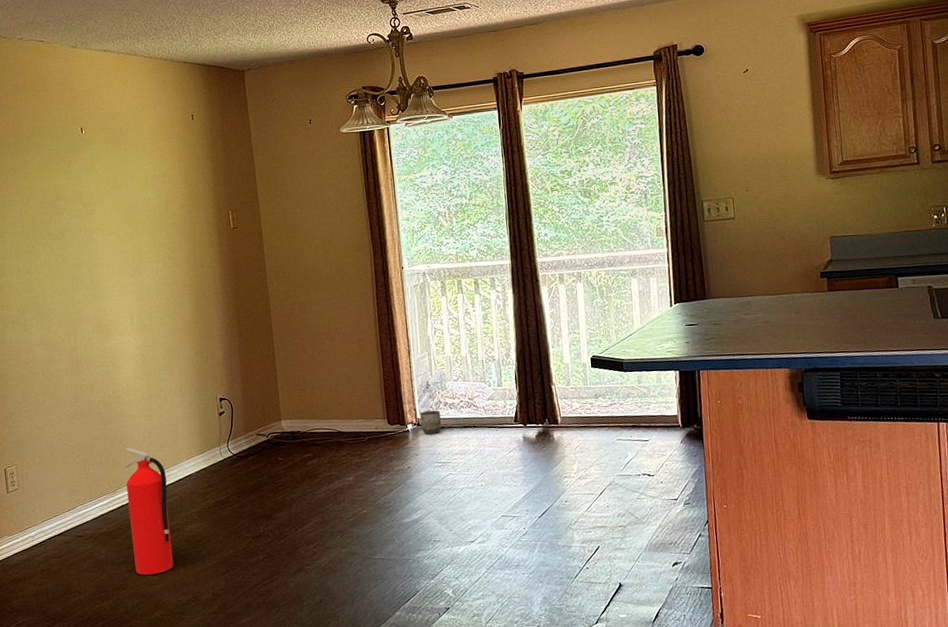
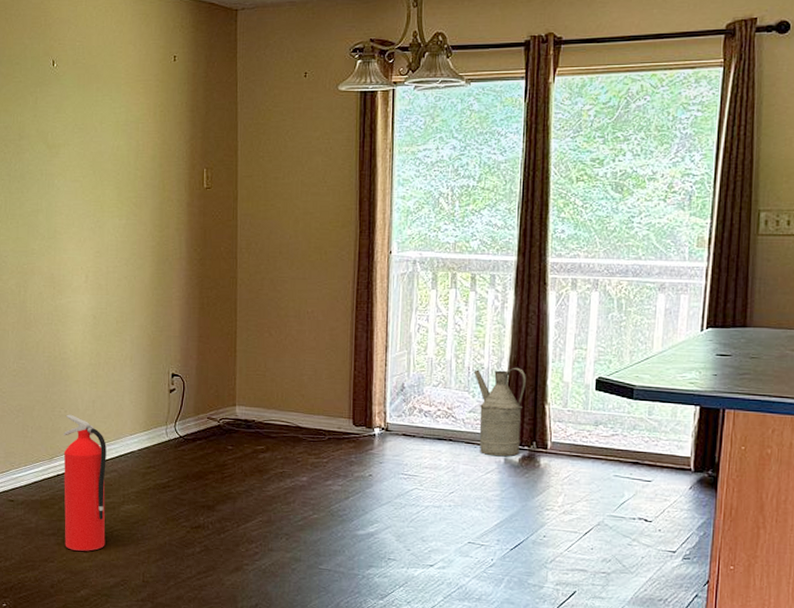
planter: present [420,410,442,435] -> none [389,415,414,443]
watering can: none [487,355,535,436] -> present [473,367,526,457]

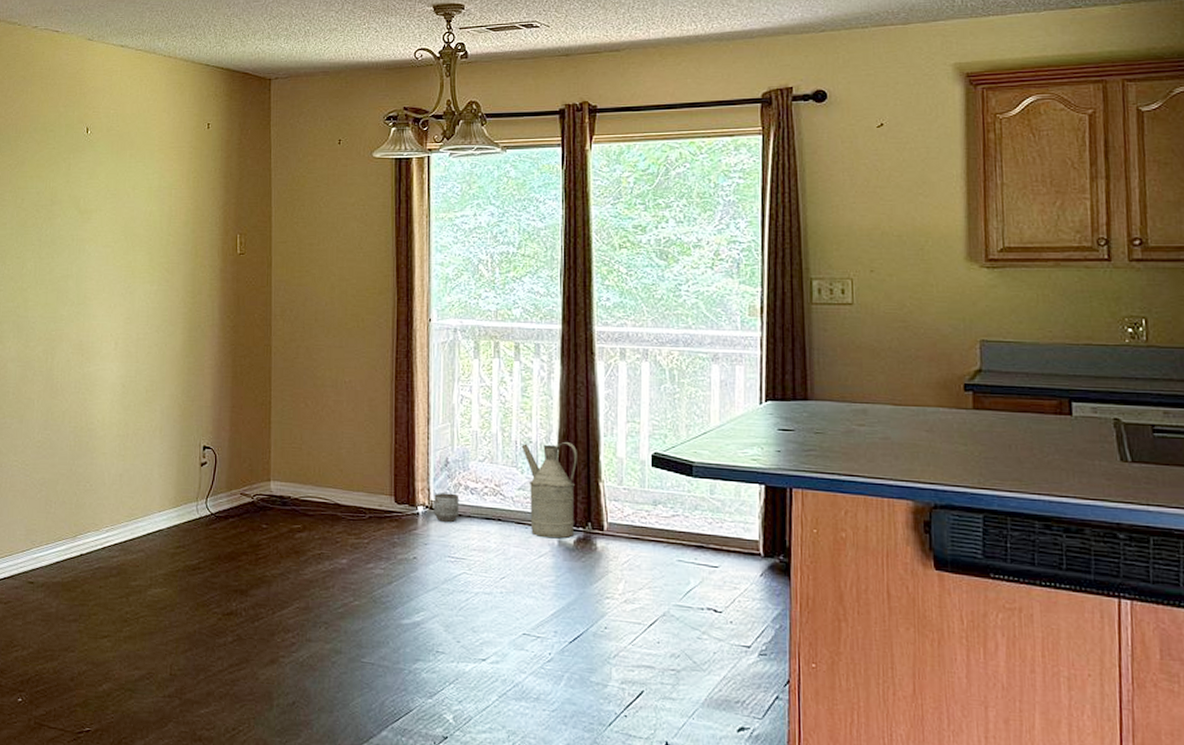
fire extinguisher: present [63,414,106,551] -> none [87,488,134,640]
planter: none [389,415,414,443] -> present [434,493,459,523]

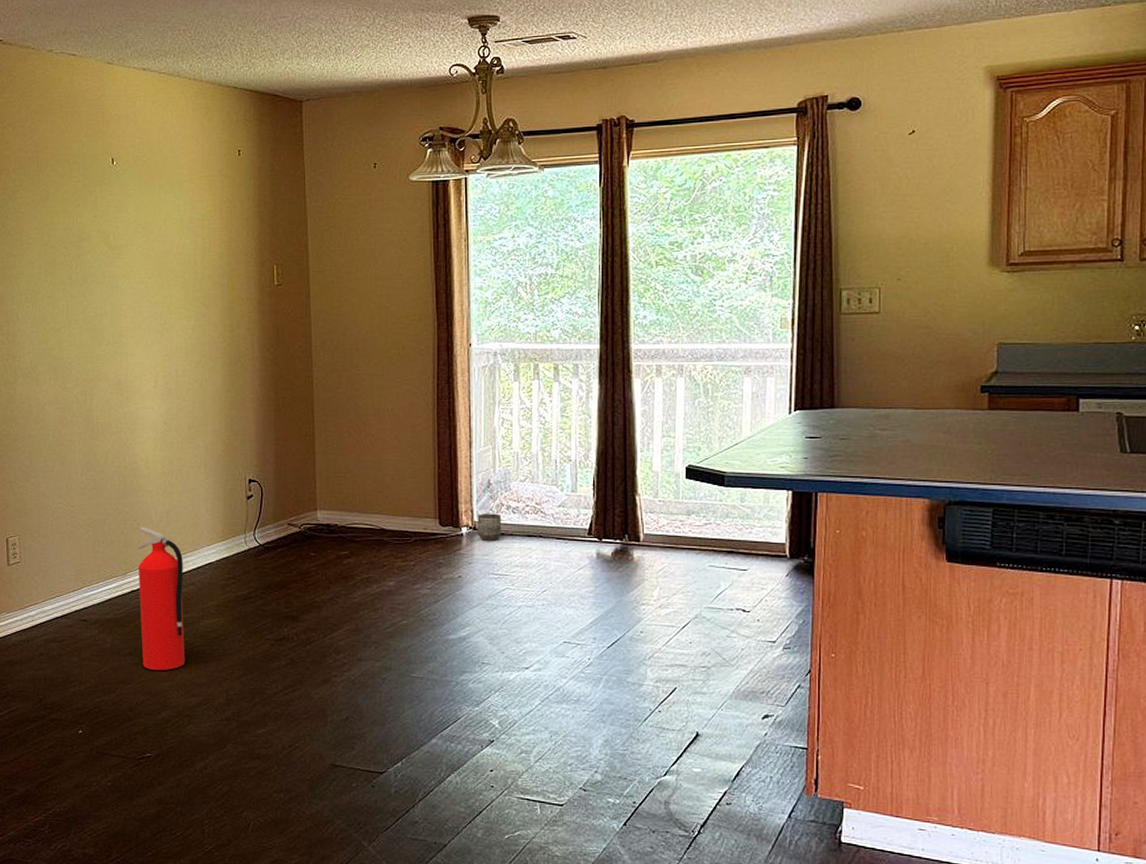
fire extinguisher: none [87,488,134,640] -> present [137,526,186,670]
watering can: present [521,441,577,539] -> none [561,458,615,551]

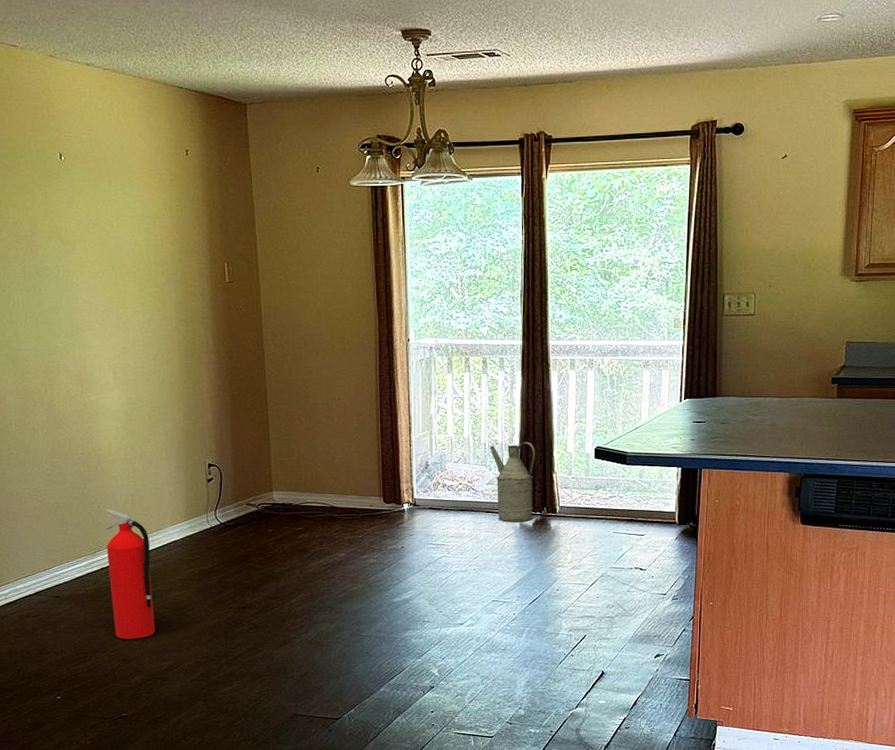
planter: present [477,513,502,542] -> none [417,491,439,516]
watering can: none [561,458,615,551] -> present [489,441,535,523]

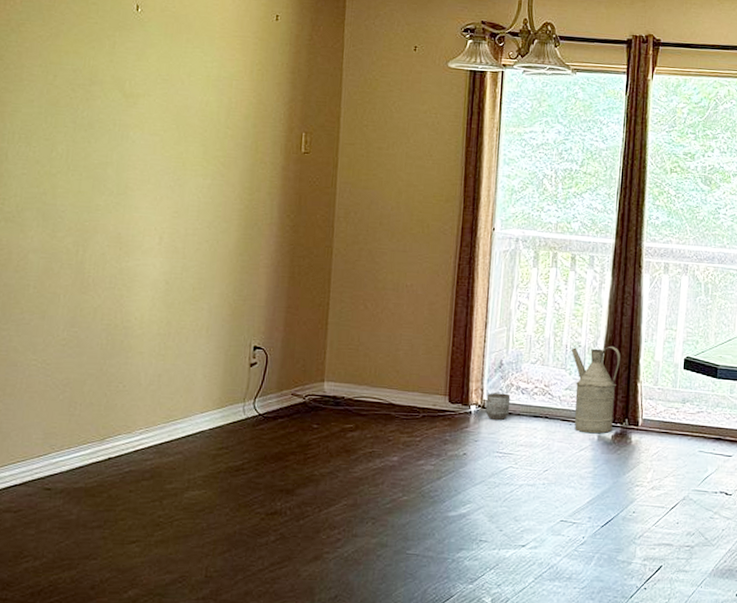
fire extinguisher: present [104,509,156,639] -> none [112,389,172,545]
planter: none [417,491,439,516] -> present [485,393,511,421]

